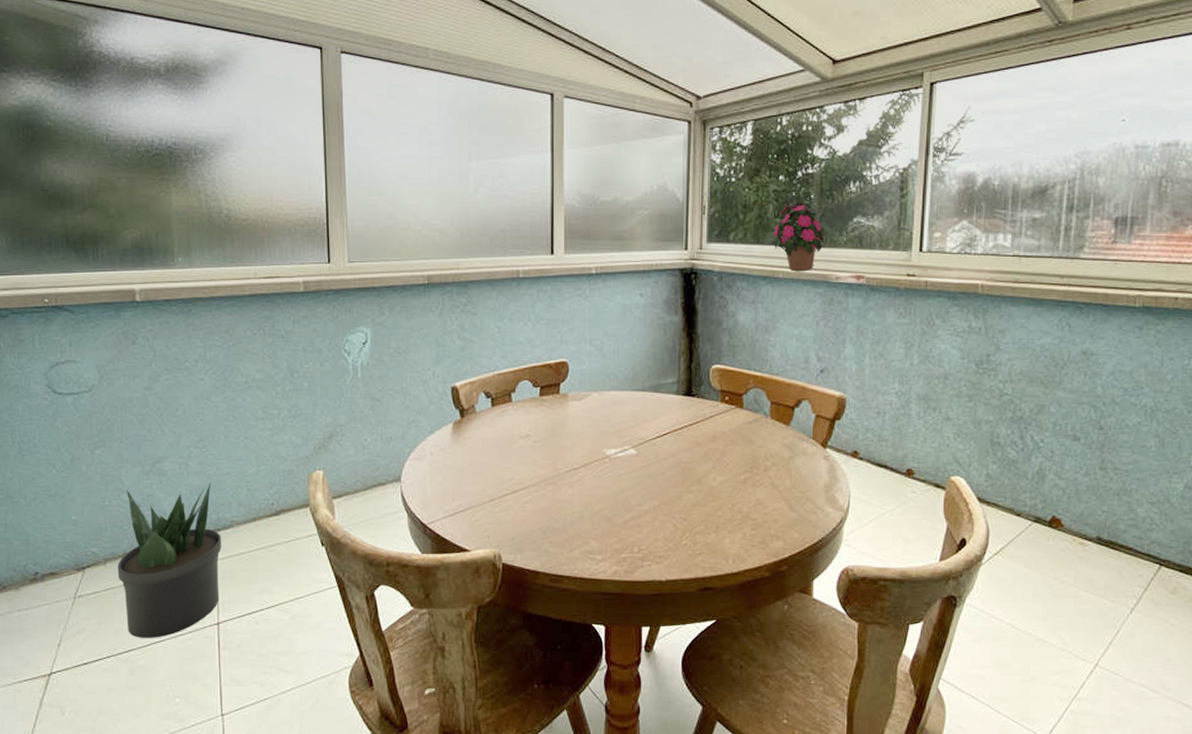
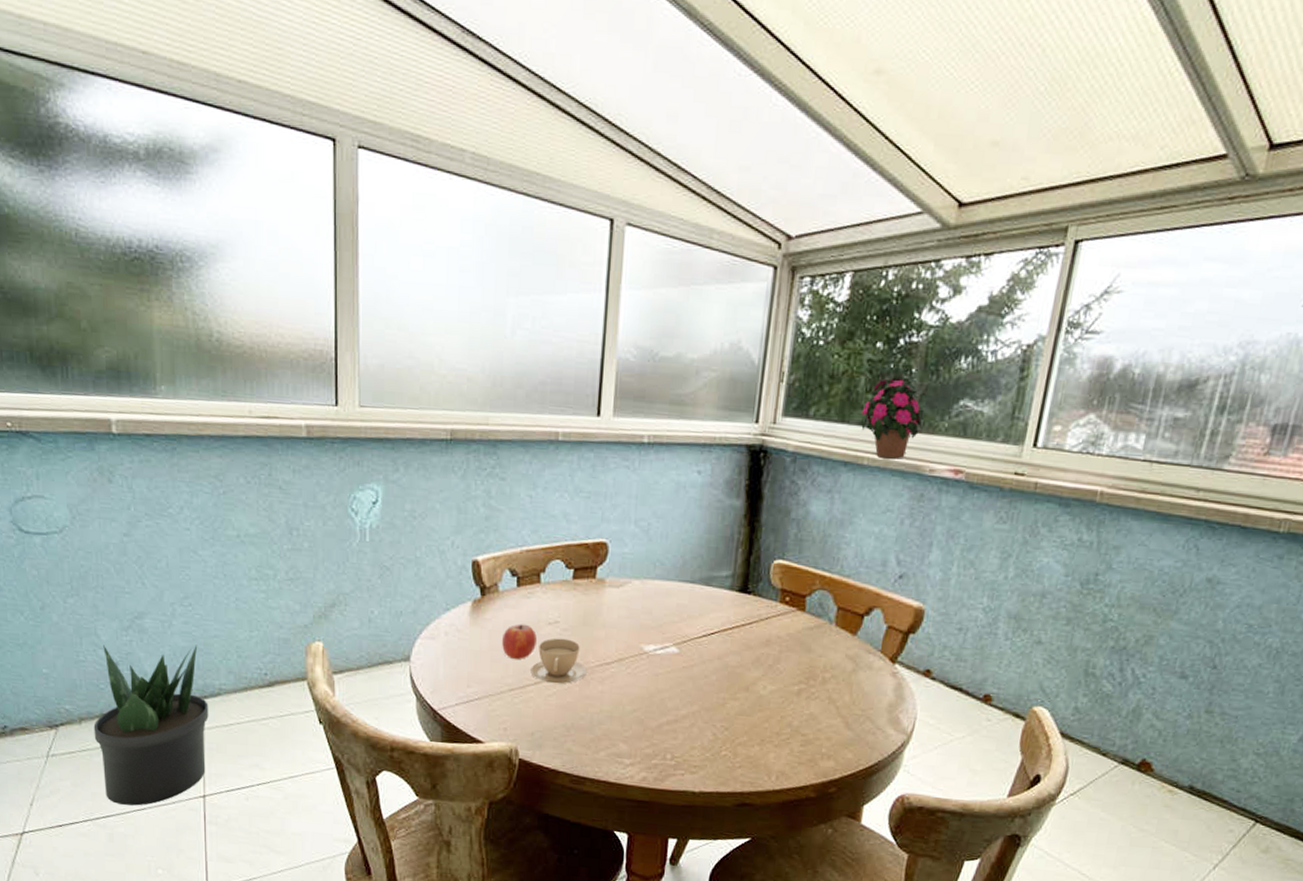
fruit: none [480,439,511,472] -> present [501,624,537,659]
teacup: none [508,449,557,491] -> present [530,638,587,684]

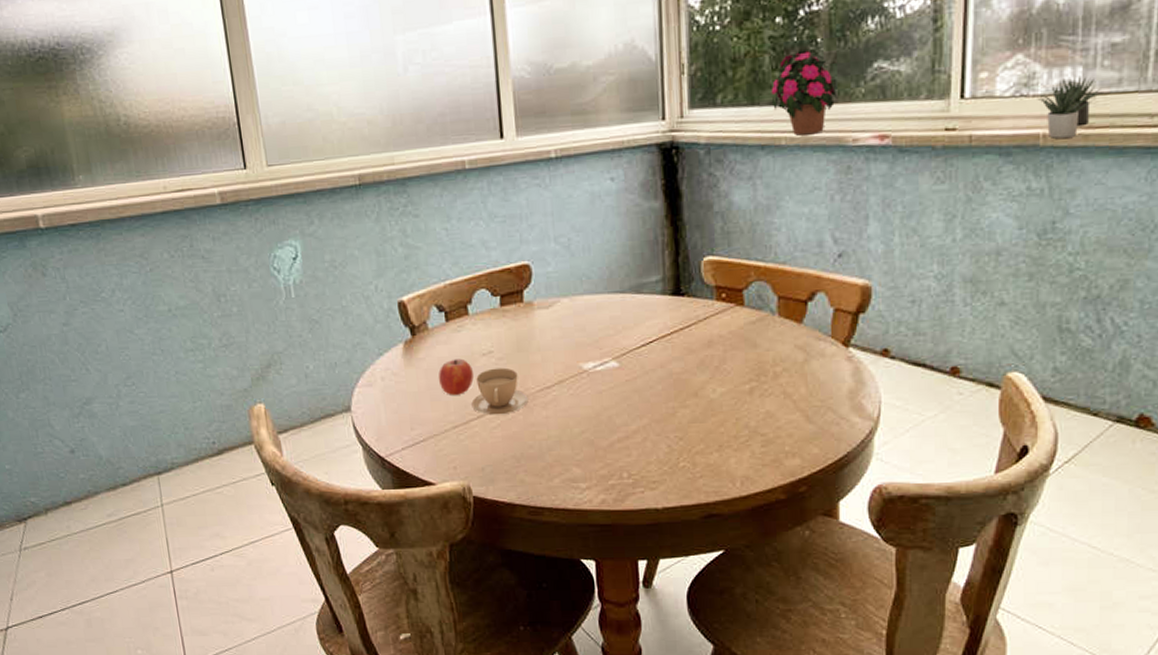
planter: present [93,644,209,806] -> none [58,422,170,589]
succulent plant: none [1099,441,1160,498] -> present [1035,74,1103,139]

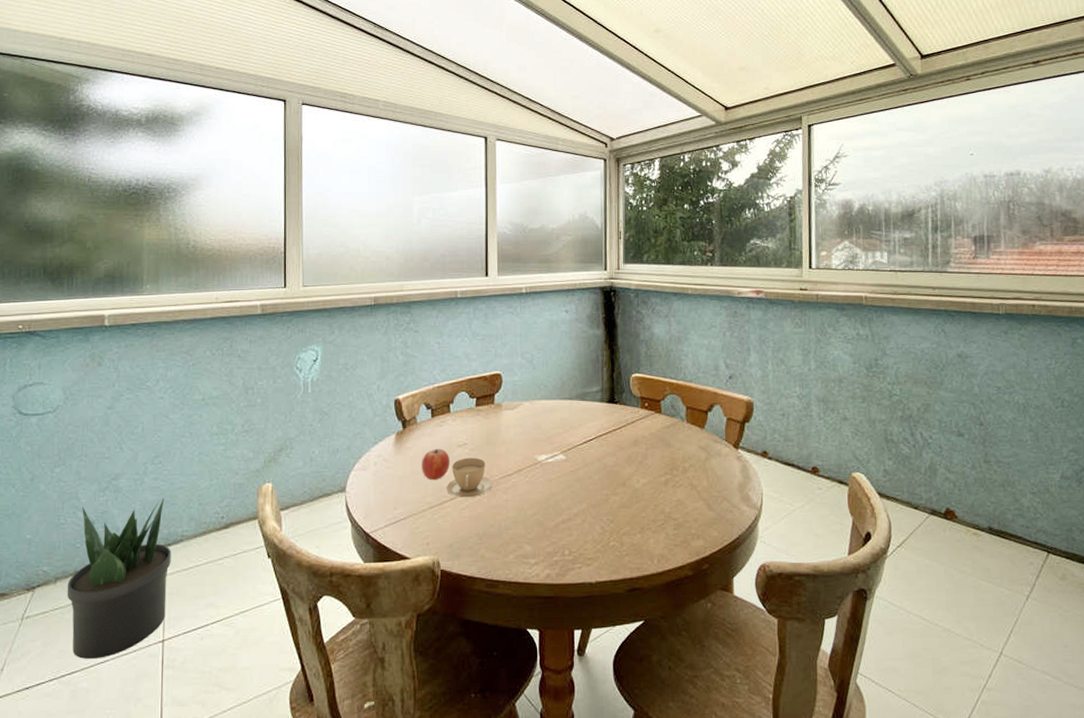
planter: none [58,422,170,589] -> present [67,497,171,659]
potted flower: present [771,48,840,136] -> none [681,227,728,287]
succulent plant: present [1035,74,1103,139] -> none [858,257,902,300]

